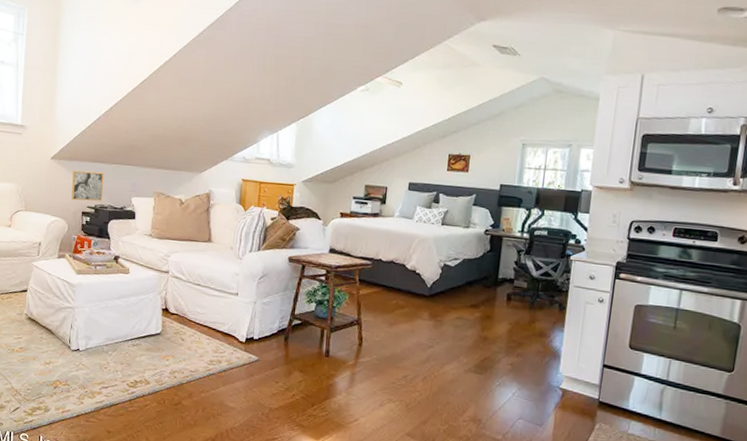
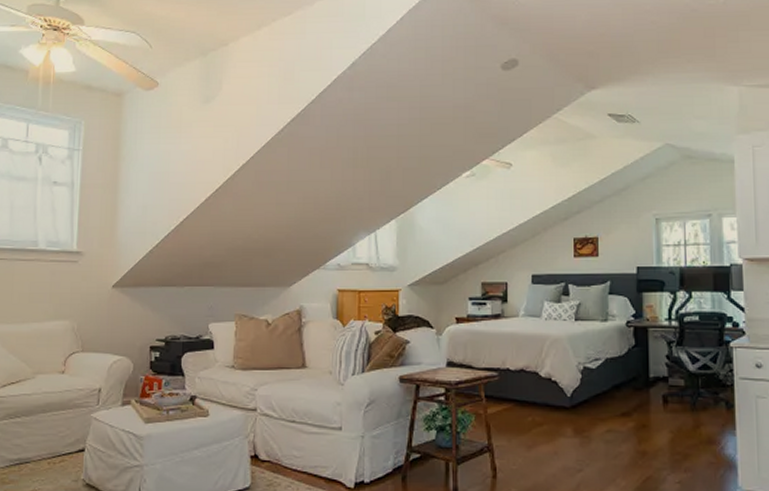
wall art: present [71,170,104,202] -> none [137,298,176,334]

